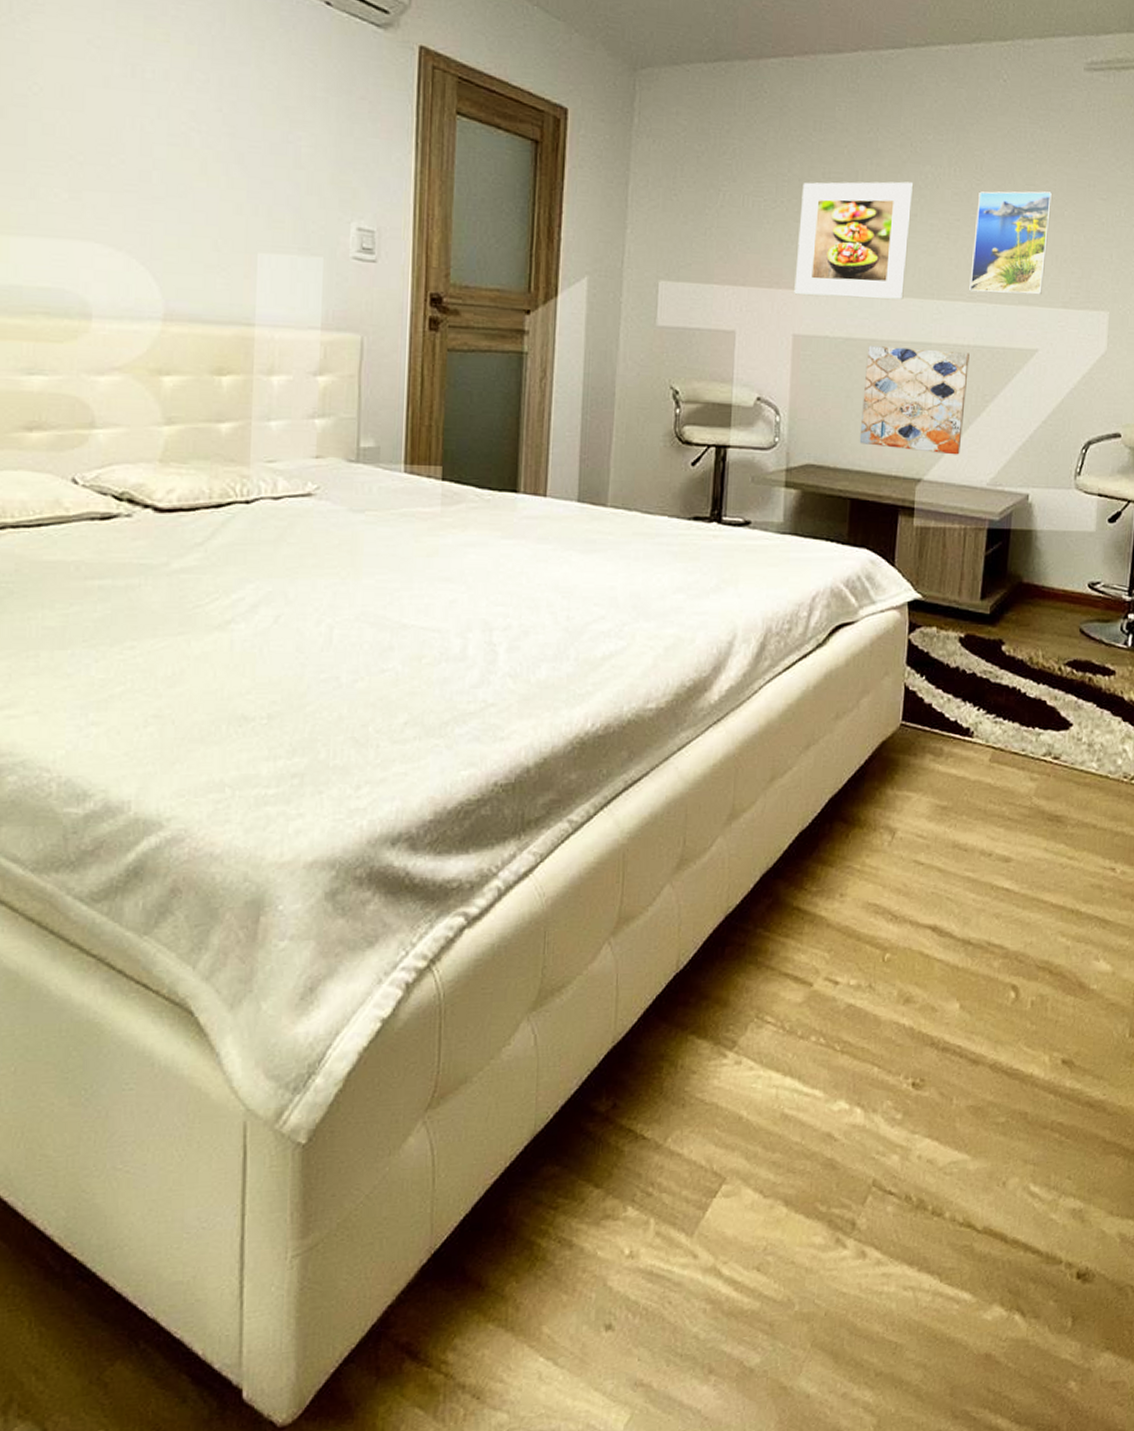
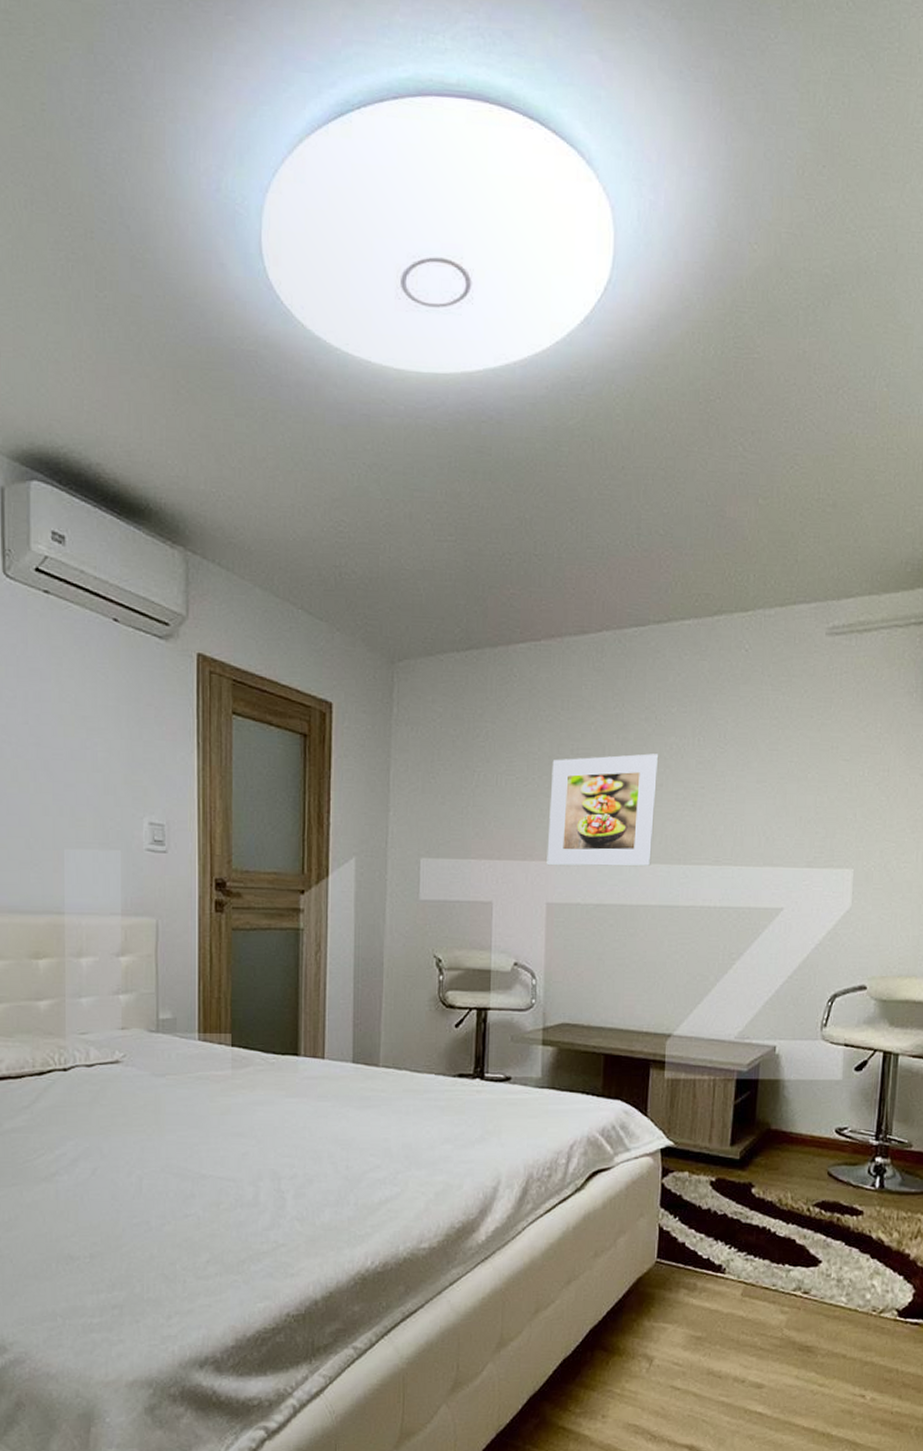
wall art: present [859,345,970,455] -> none [611,910,716,1011]
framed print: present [969,191,1053,295] -> none [715,755,796,856]

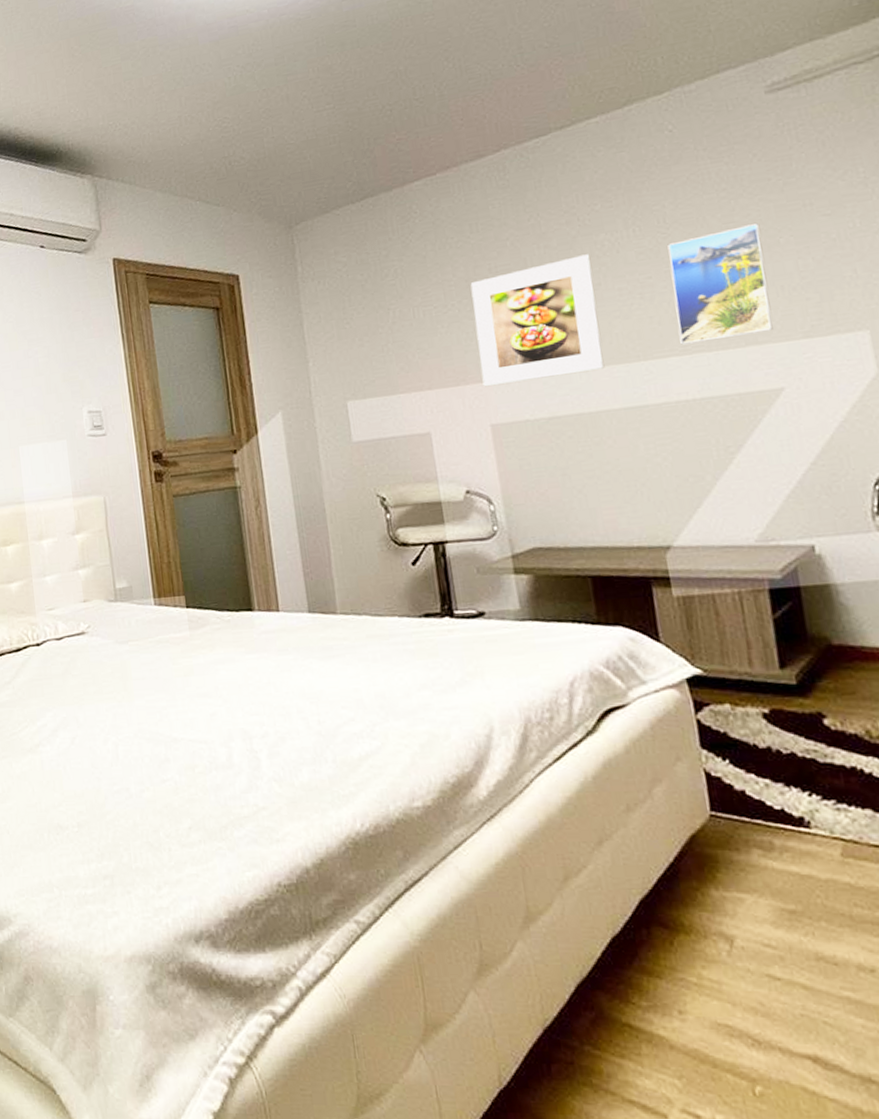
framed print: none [715,755,796,856] -> present [667,223,773,345]

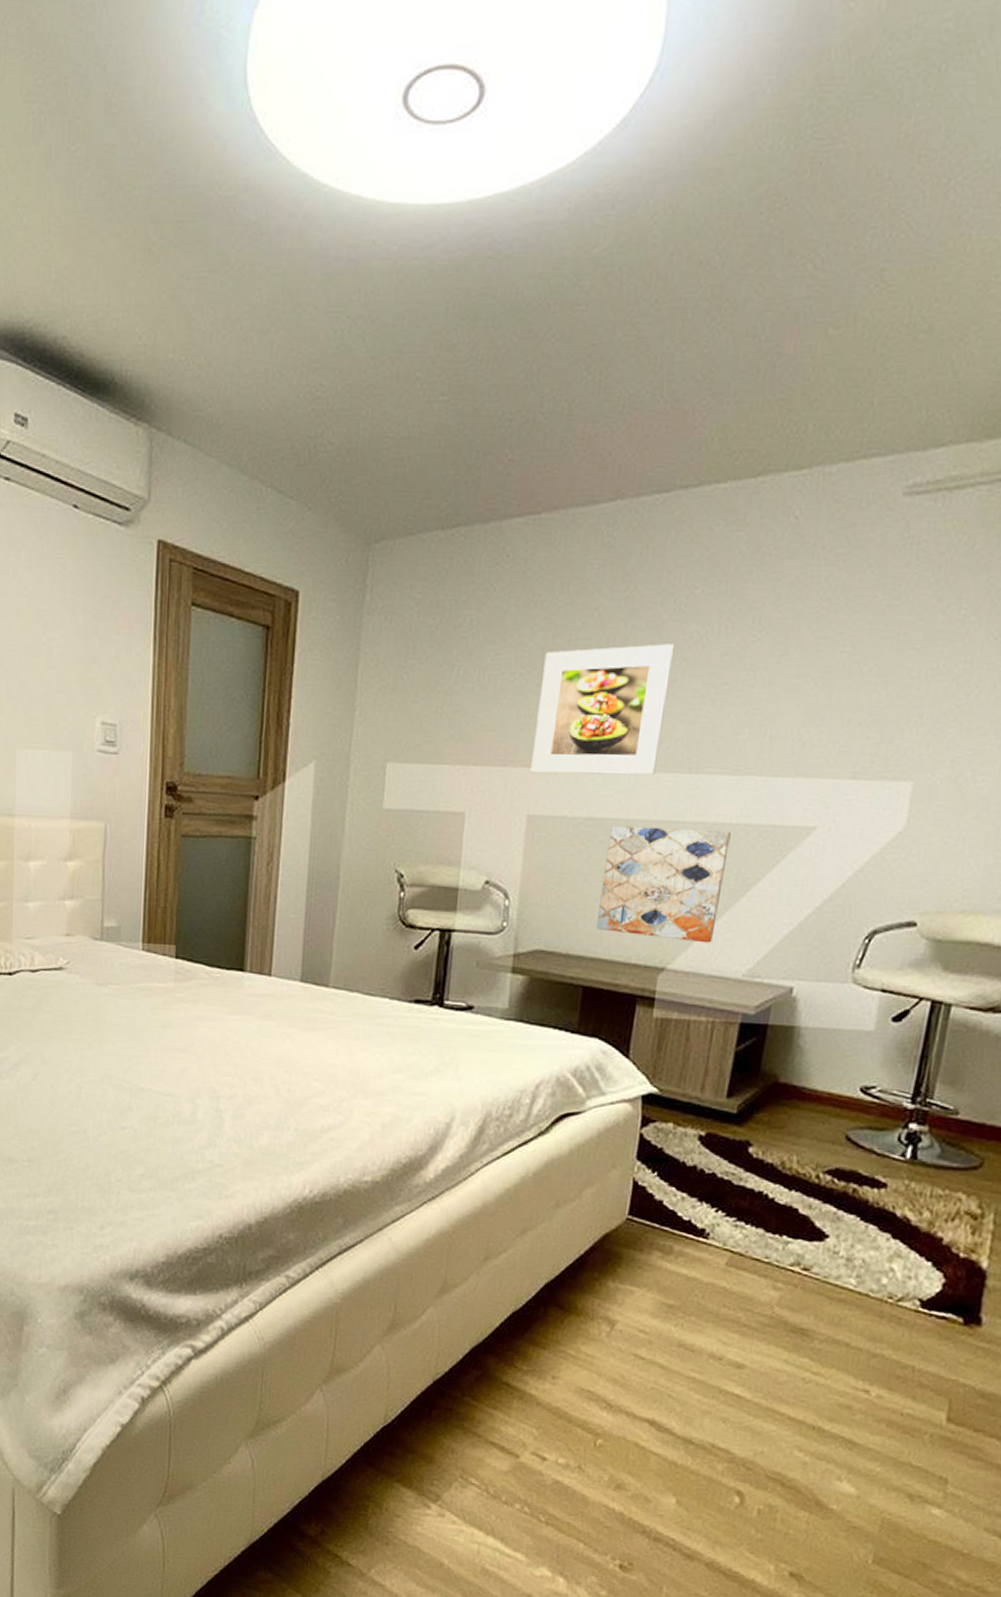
wall art: none [576,407,712,520] -> present [596,825,731,943]
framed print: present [667,223,773,345] -> none [735,644,850,765]

